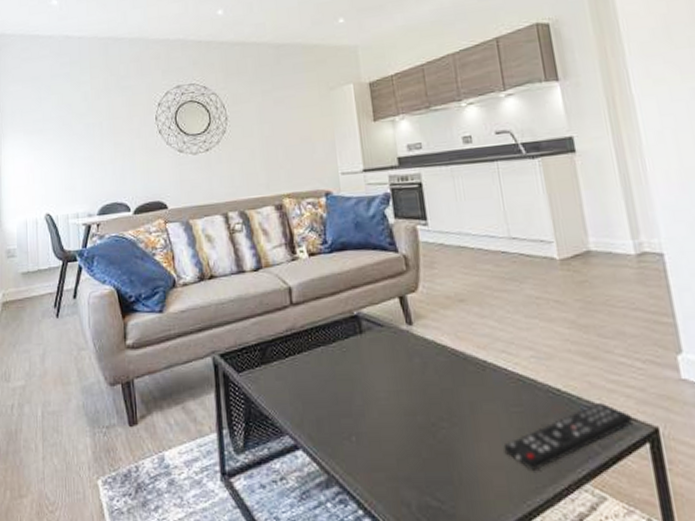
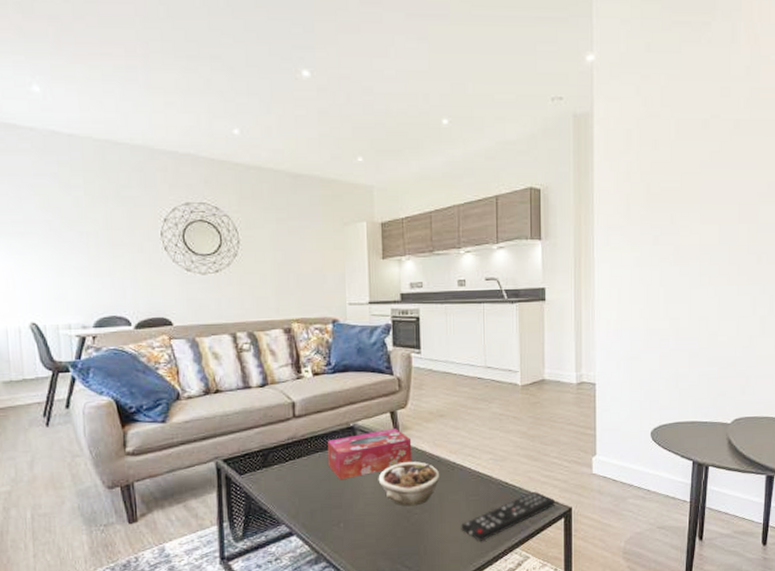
tissue box: none [330,317,431,382] -> present [328,429,412,480]
succulent planter: none [391,359,468,418] -> present [378,462,439,507]

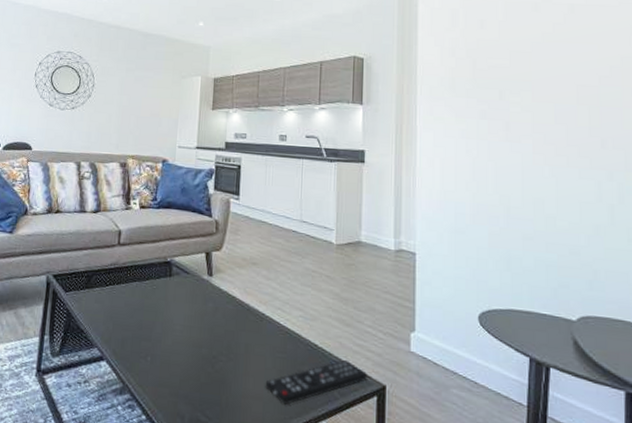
tissue box: present [328,429,412,480] -> none [144,269,224,313]
succulent planter: present [378,462,439,507] -> none [187,305,247,353]

